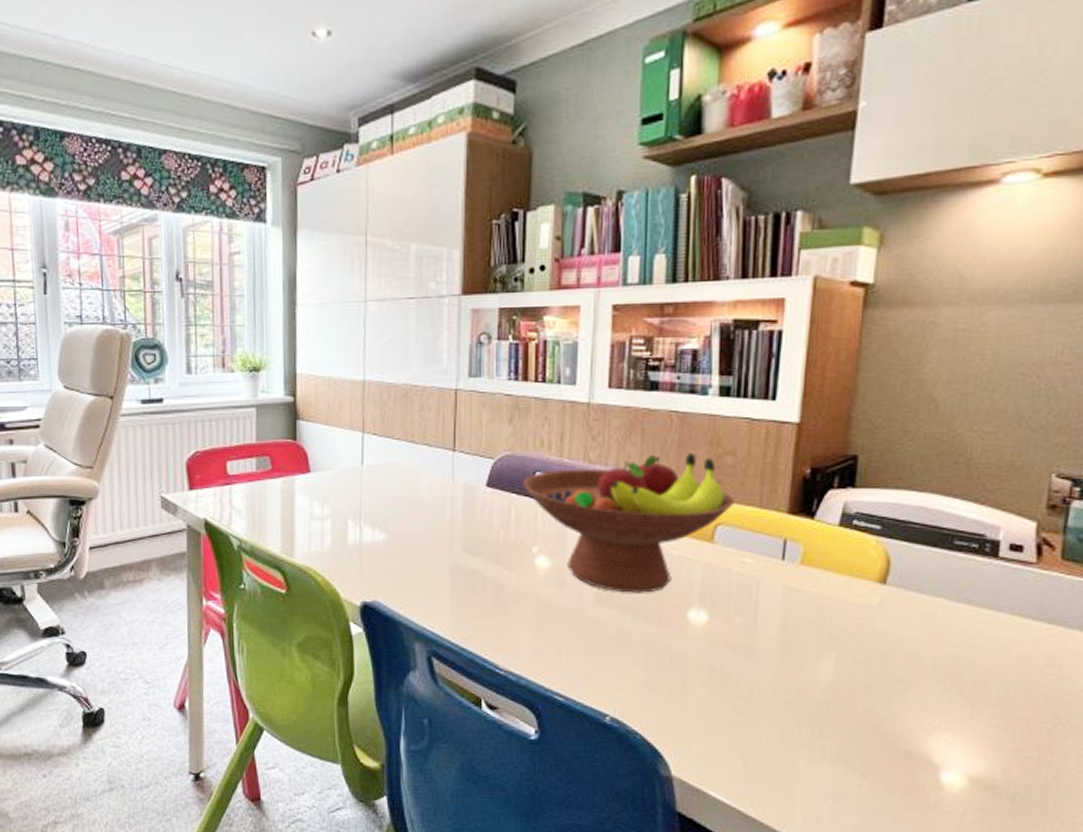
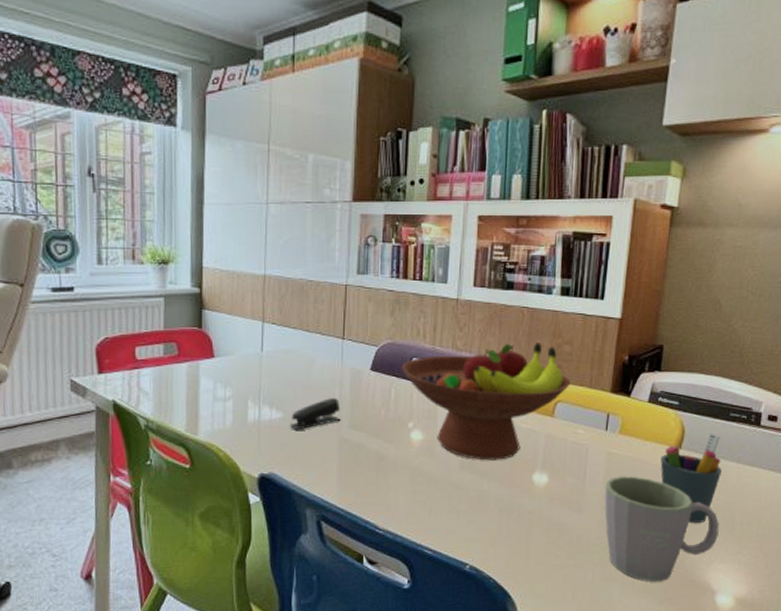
stapler: none [394,518,453,554] -> present [289,398,341,430]
mug: none [782,617,942,750] -> present [604,476,719,582]
pen holder: none [857,565,944,678] -> present [660,433,722,523]

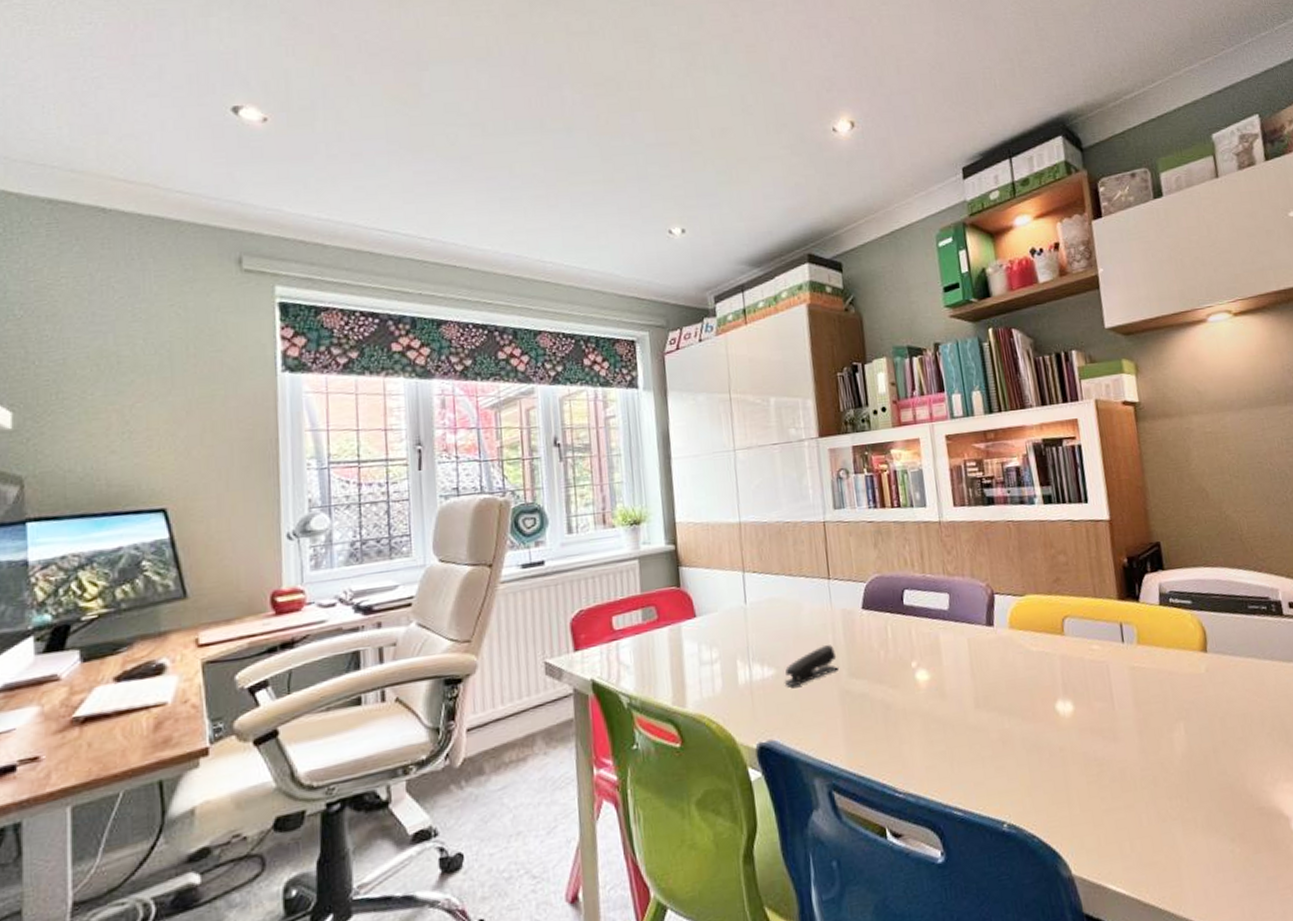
fruit bowl: present [401,343,571,460] -> none [893,556,1074,695]
mug: present [604,476,719,582] -> none [1135,690,1274,816]
pen holder: present [660,433,722,523] -> none [1188,630,1258,737]

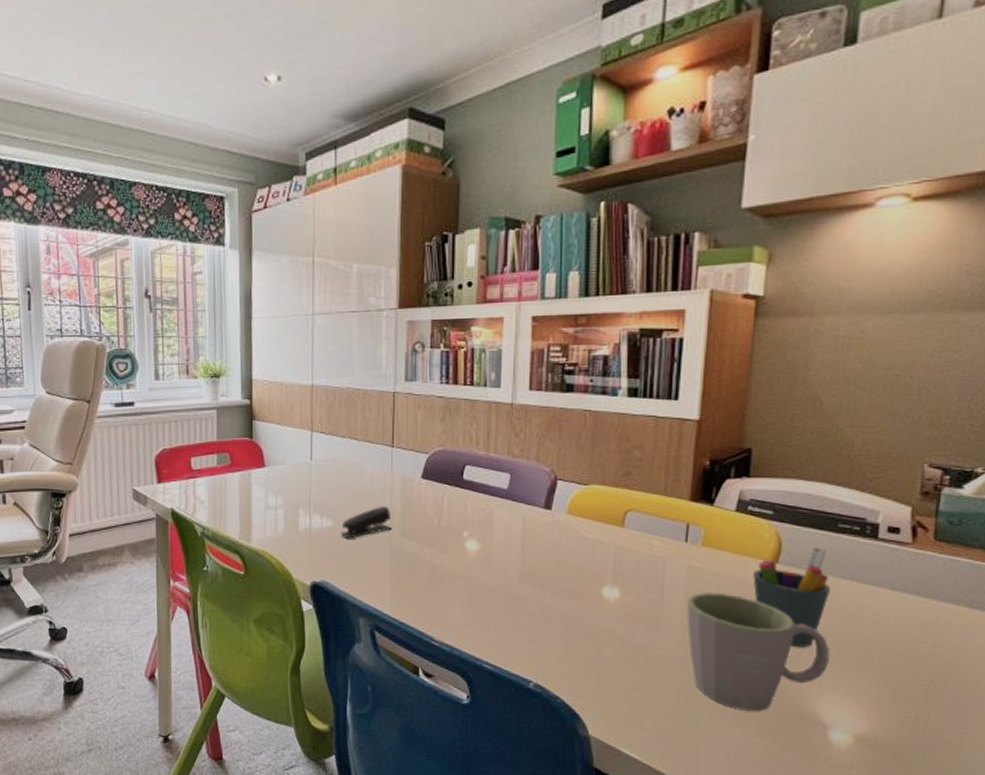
mug: none [1135,690,1274,816] -> present [686,593,830,712]
pen holder: none [1188,630,1258,737] -> present [753,546,830,647]

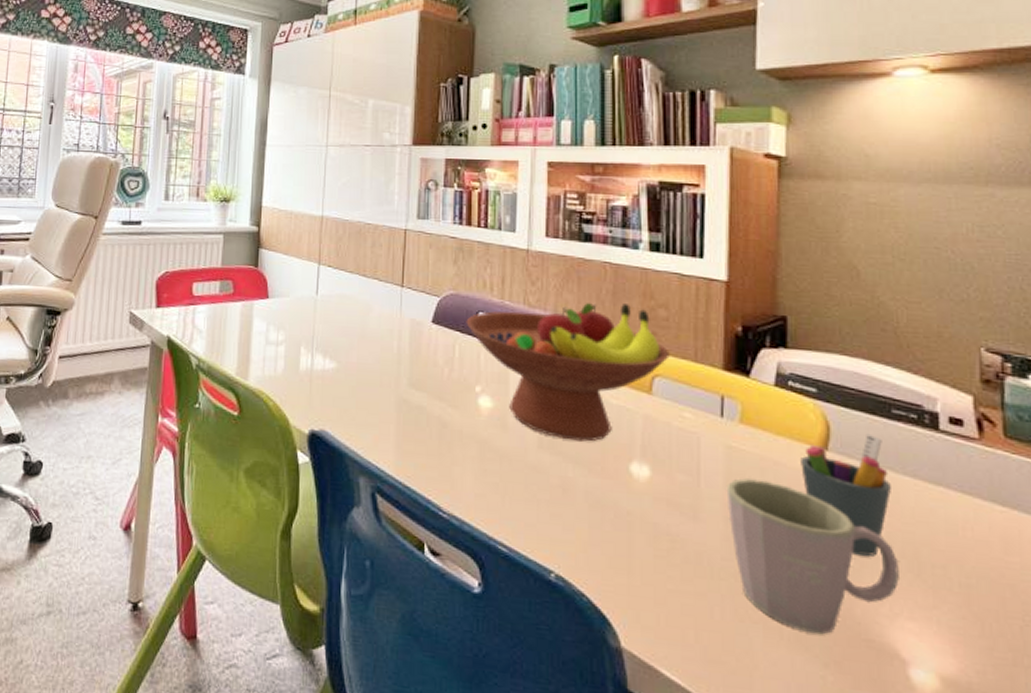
stapler: present [340,507,392,539] -> none [343,351,399,384]
fruit bowl: none [453,448,642,572] -> present [466,303,670,442]

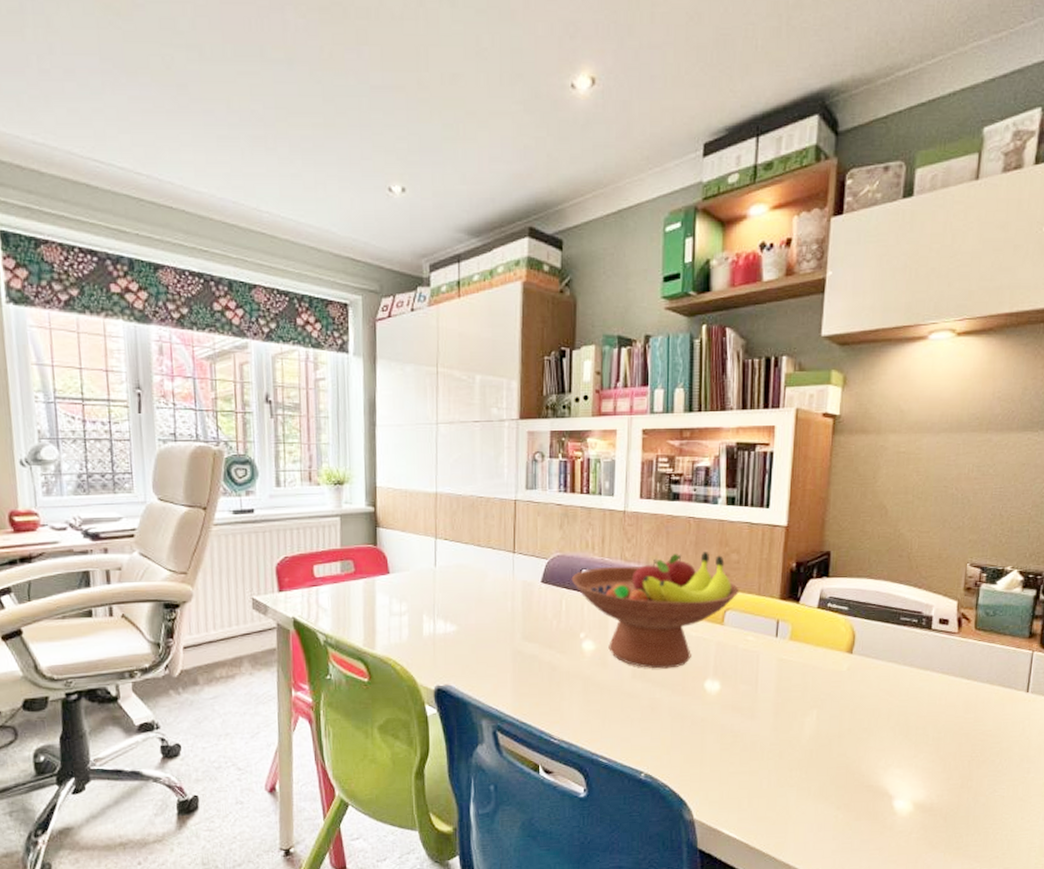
mug: present [726,478,899,635] -> none [777,682,894,788]
pen holder: present [801,433,891,556] -> none [832,637,894,728]

